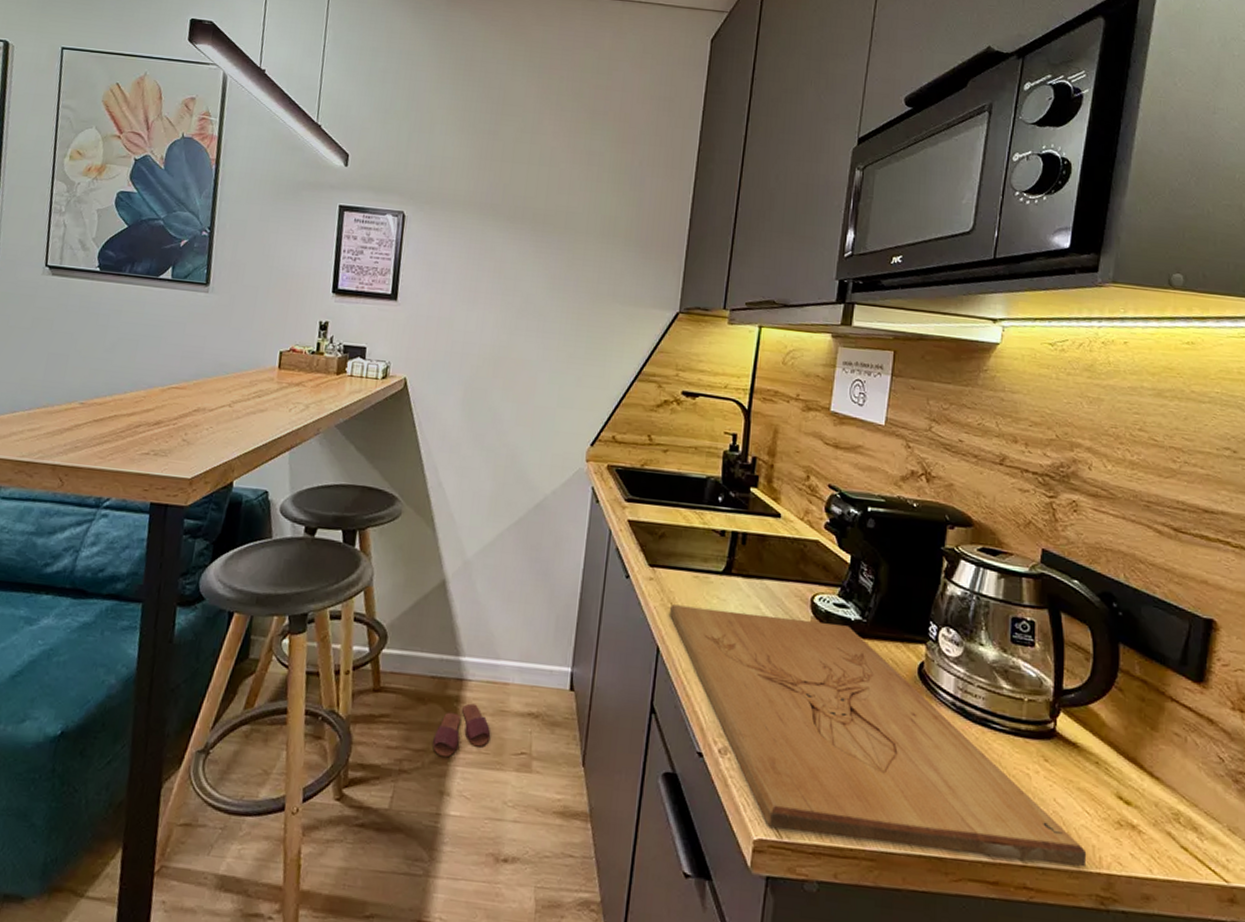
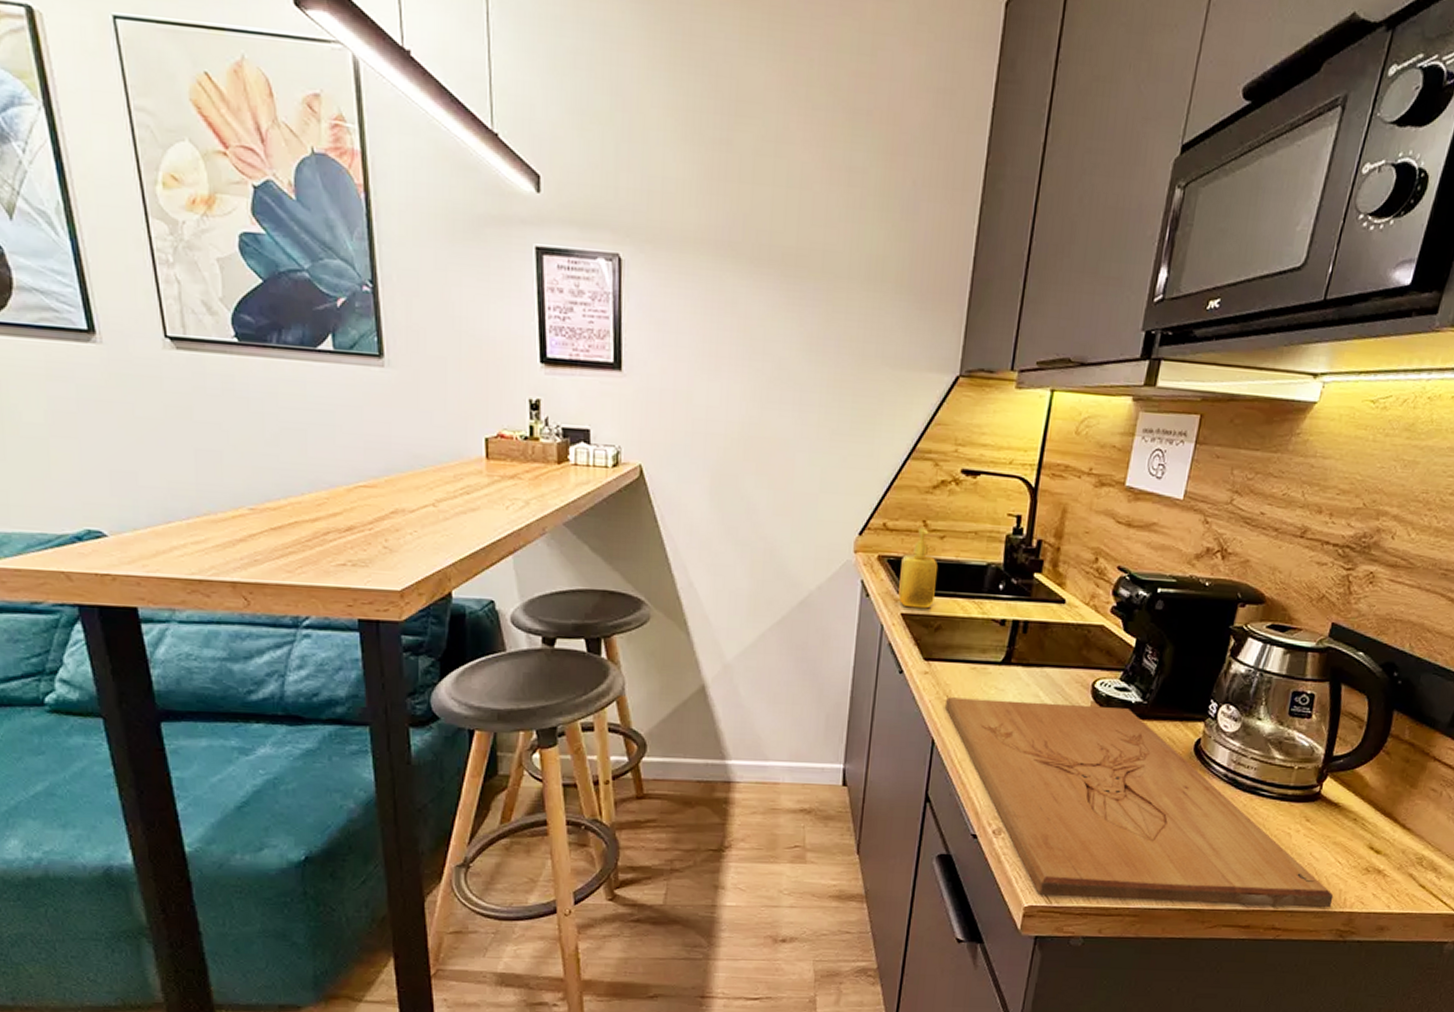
slippers: present [433,703,491,758] -> none [704,804,763,855]
soap dispenser: none [625,442,661,517] -> present [898,528,938,609]

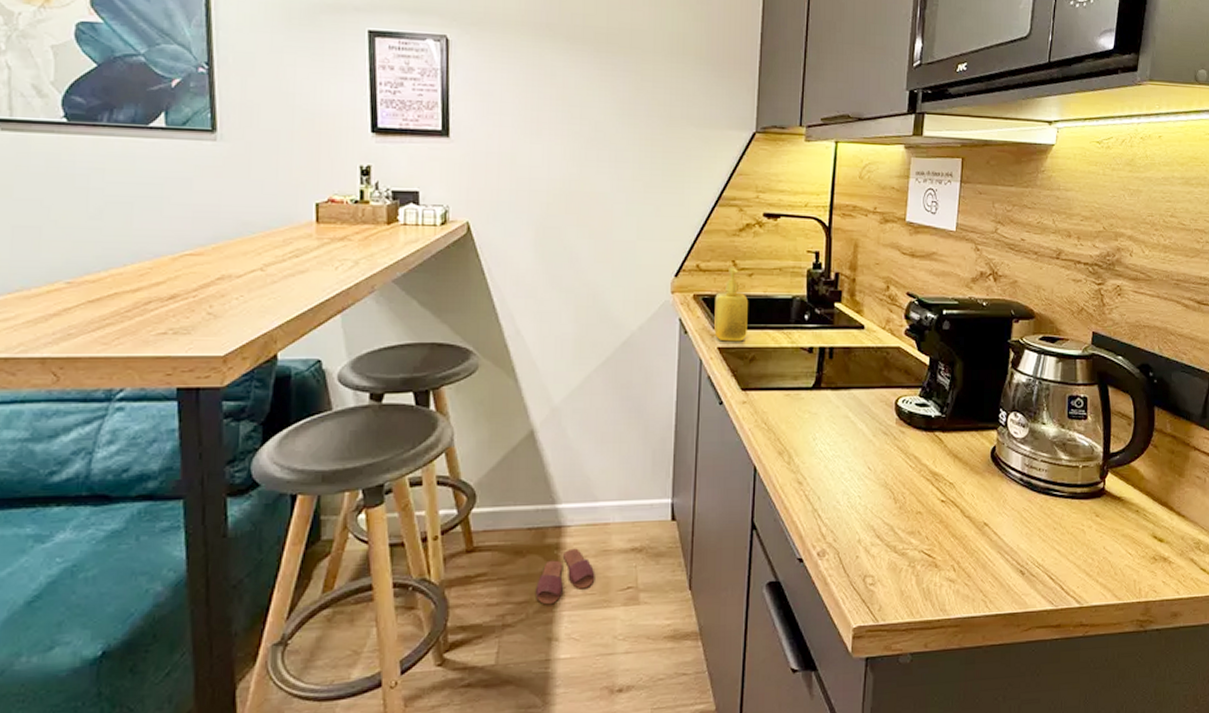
slippers: none [704,804,763,855] -> present [536,548,595,605]
cutting board: present [945,697,1334,908] -> none [764,422,1130,615]

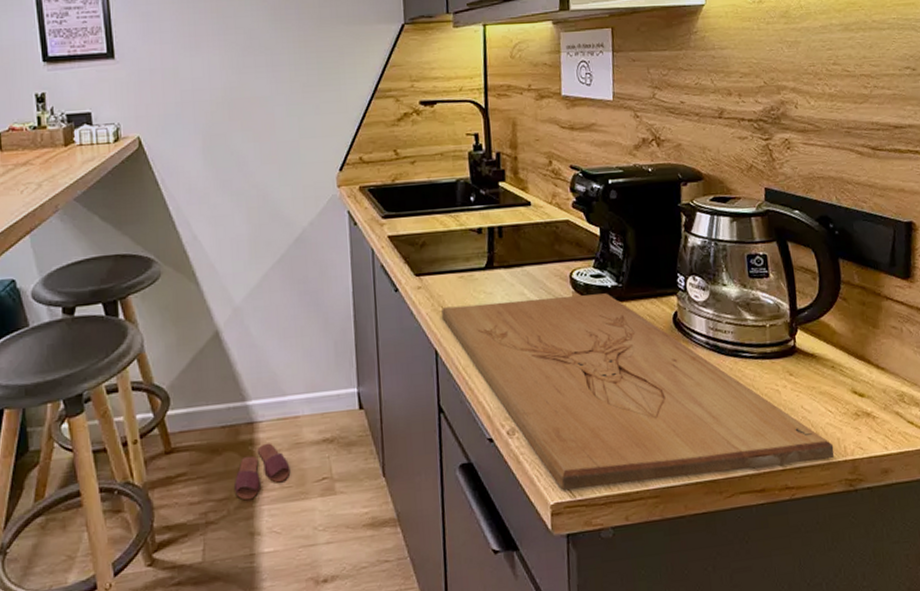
soap dispenser: present [714,267,748,342] -> none [380,157,415,230]
cutting board: none [764,422,1130,615] -> present [442,293,835,491]

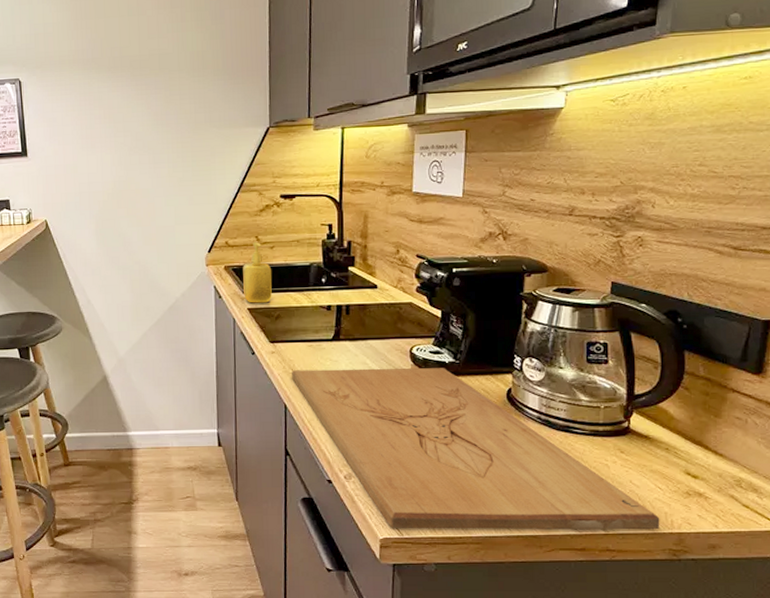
slippers: present [234,443,291,501] -> none [117,465,161,507]
soap dispenser: none [380,157,415,230] -> present [243,242,272,303]

